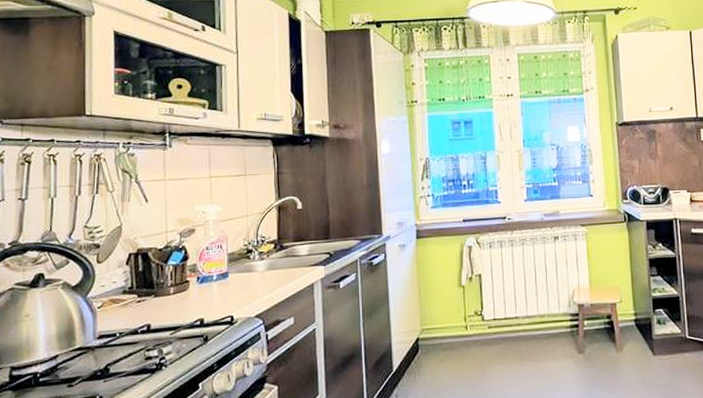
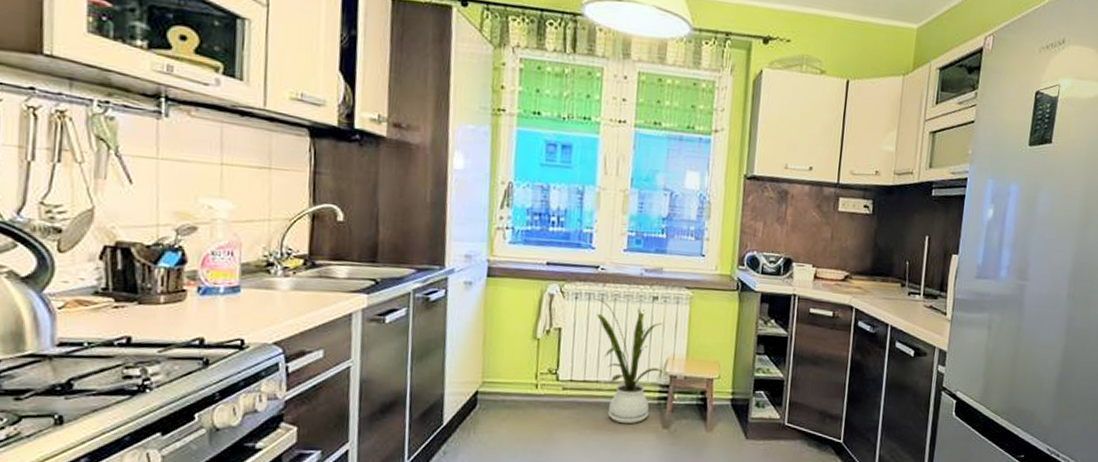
house plant: none [504,244,574,353] -> present [593,297,666,424]

